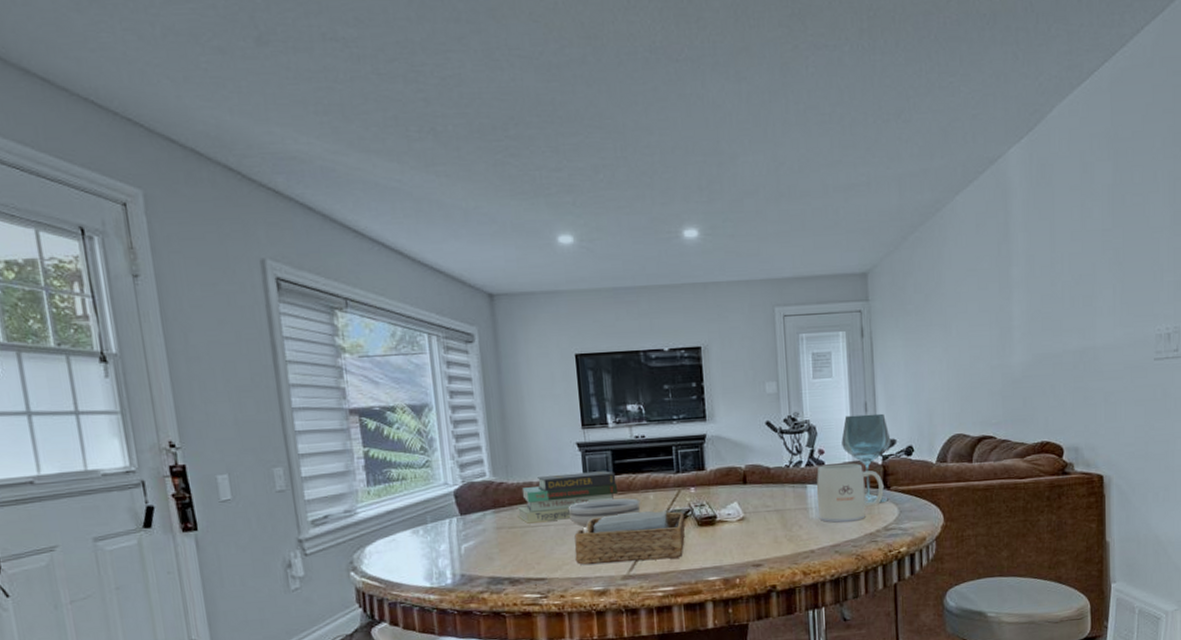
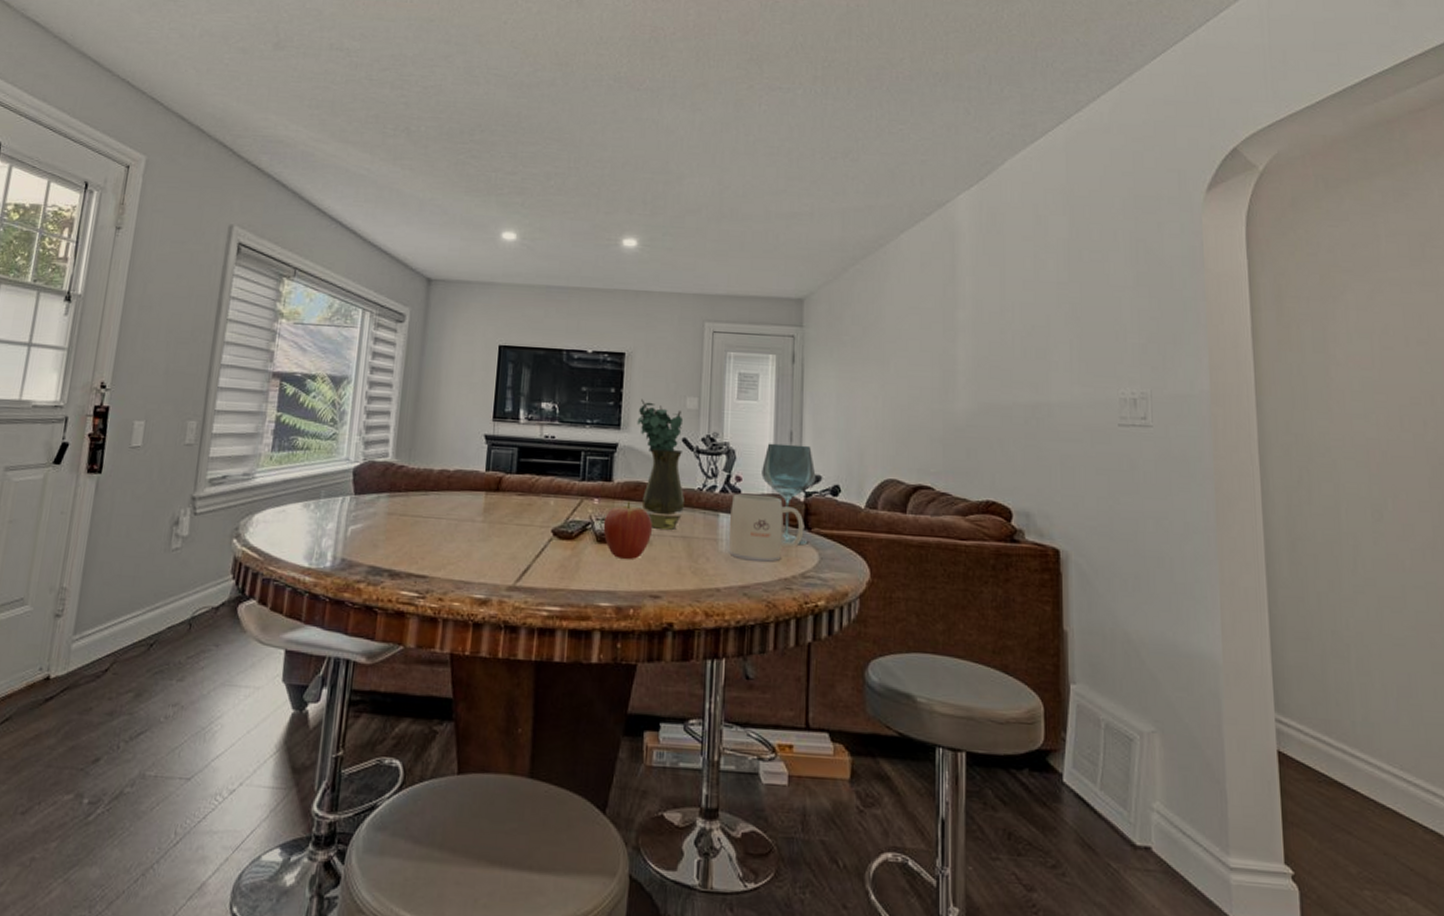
books: present [518,471,617,524] -> none [412,464,519,515]
bowl: present [568,498,641,529] -> none [464,497,540,528]
napkin holder: present [574,510,686,565] -> none [461,515,584,575]
fruit: none [702,486,749,537] -> present [603,501,653,559]
vase: none [721,389,775,507] -> present [637,398,685,530]

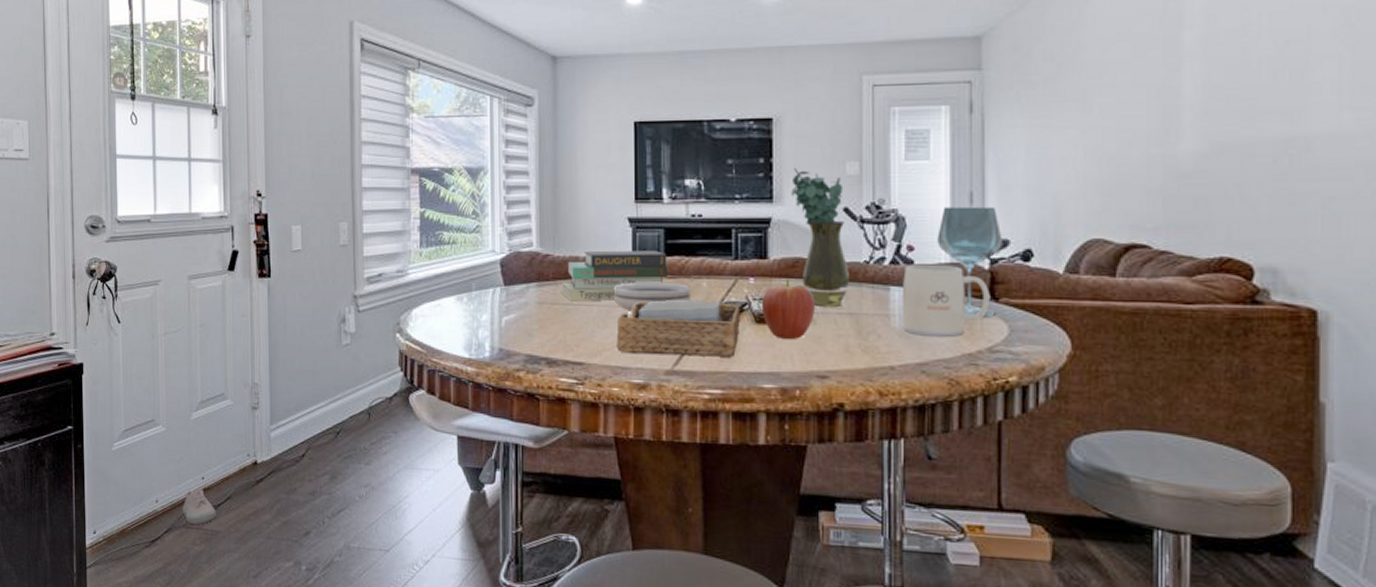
books: none [412,464,519,515] -> present [561,250,667,302]
napkin holder: none [461,515,584,575] -> present [616,299,741,357]
bowl: none [464,497,540,528] -> present [613,282,692,313]

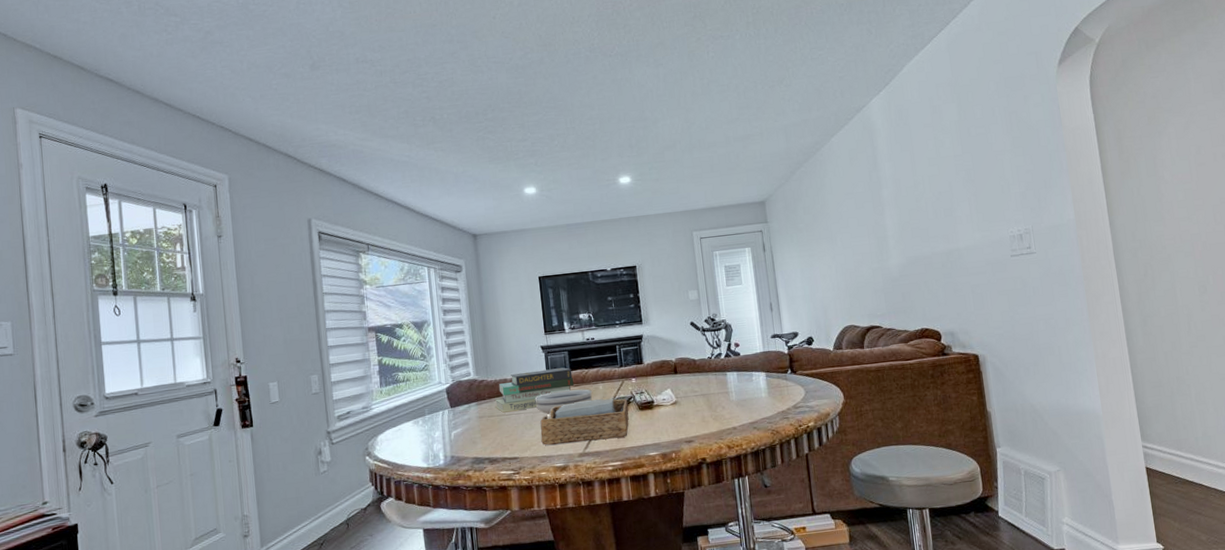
fruit: present [761,279,816,339] -> none [641,376,680,419]
vase: present [791,167,851,306] -> none [654,298,701,393]
mug: present [901,264,990,338] -> none [734,353,791,404]
wine glass: present [937,206,1003,318] -> none [753,311,795,386]

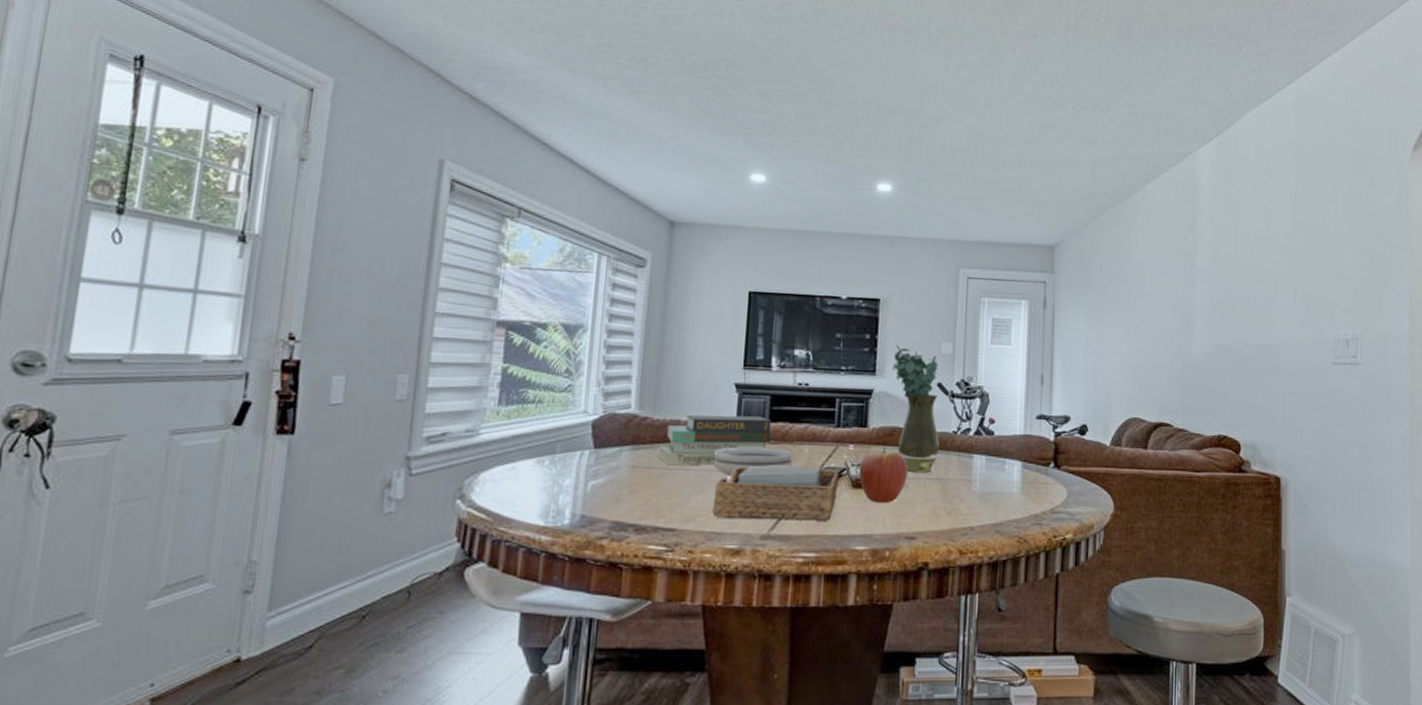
fruit: none [641,376,680,419] -> present [858,446,909,503]
vase: none [654,298,701,393] -> present [892,344,940,472]

